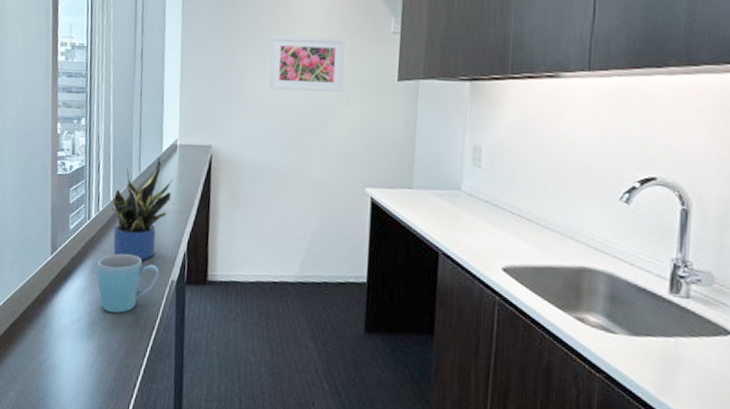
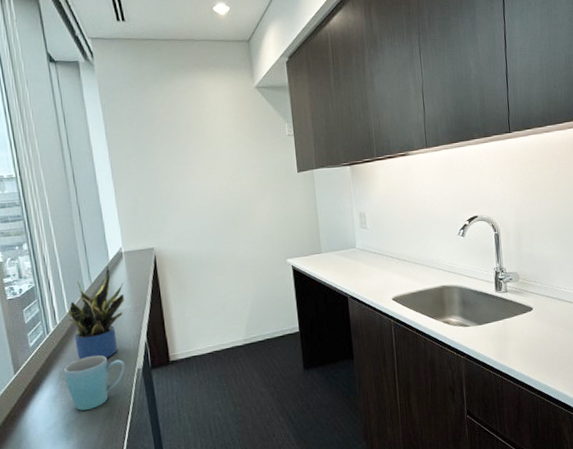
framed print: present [269,35,345,92] -> none [191,144,257,193]

